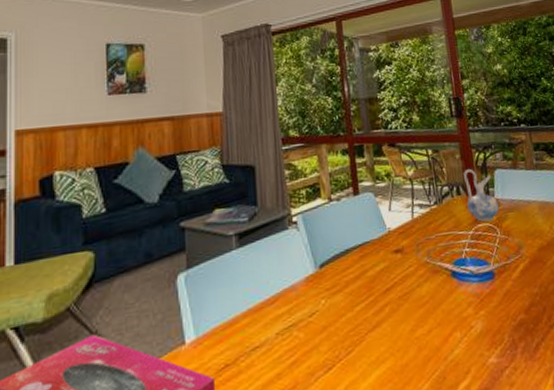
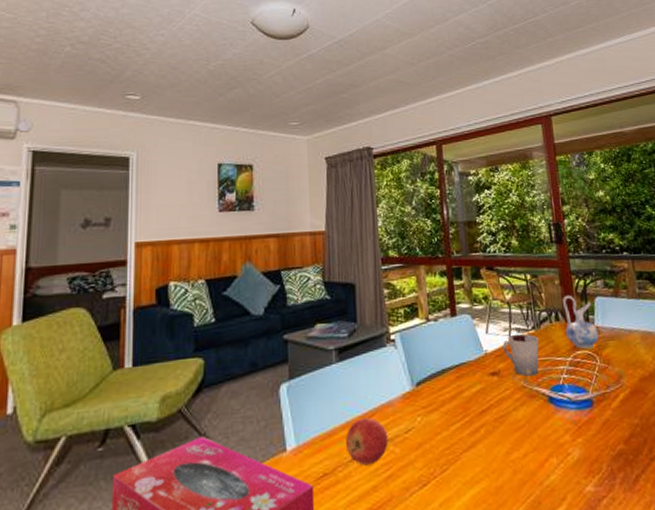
apple: none [247,303,292,354] -> present [345,417,388,466]
cup: none [405,209,442,252] -> present [502,333,539,377]

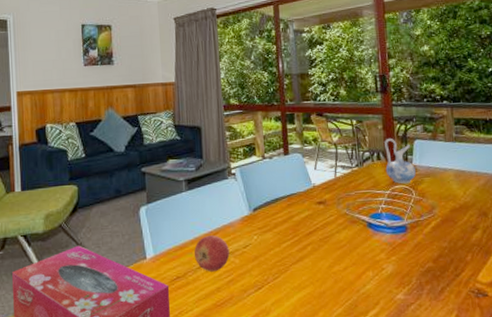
cup: present [502,333,539,377] -> none [328,170,361,206]

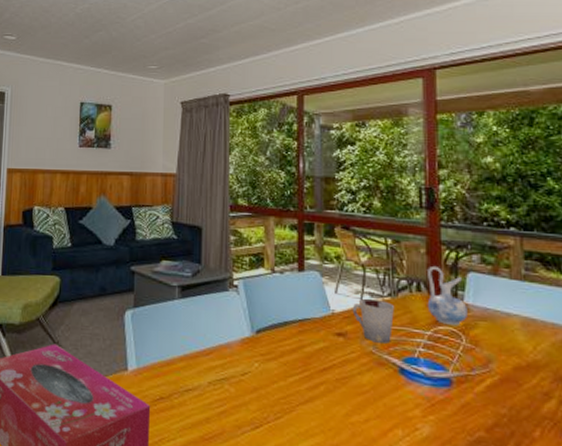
apple: present [194,235,230,272] -> none [182,354,224,398]
cup: none [328,170,361,206] -> present [352,298,394,344]

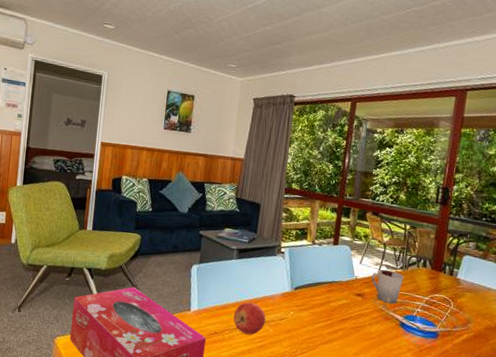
apple: none [182,354,224,398] -> present [233,302,266,335]
ceramic pitcher: present [427,267,468,326] -> none [429,249,459,295]

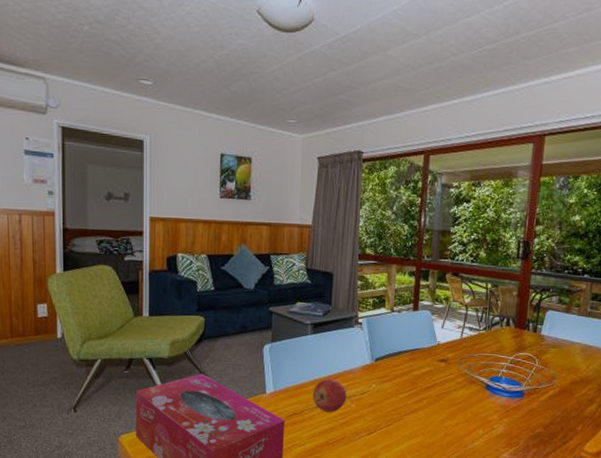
cup: present [371,269,404,304] -> none [454,332,487,367]

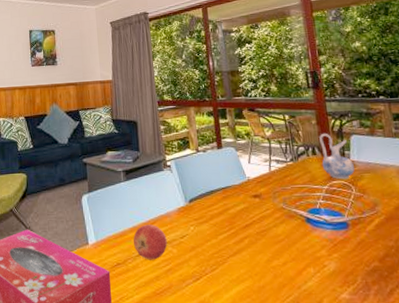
ceramic pitcher: none [513,306,543,352] -> present [319,134,355,180]

